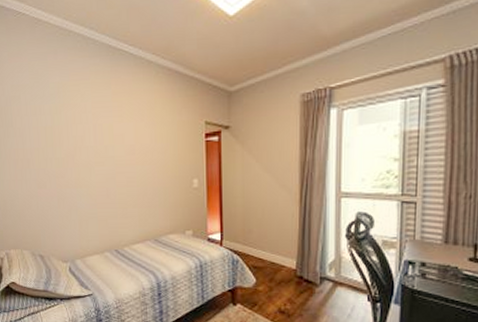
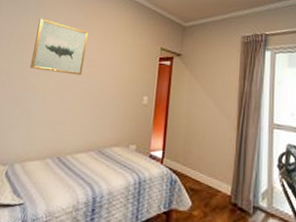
wall art: none [63,105,123,165] -> present [29,18,88,76]

